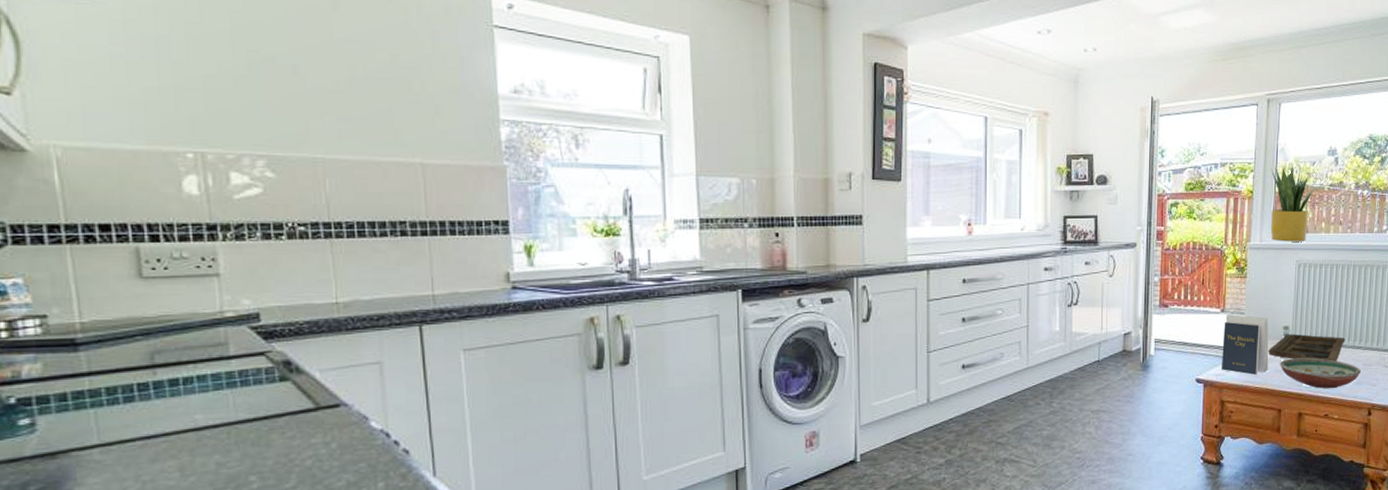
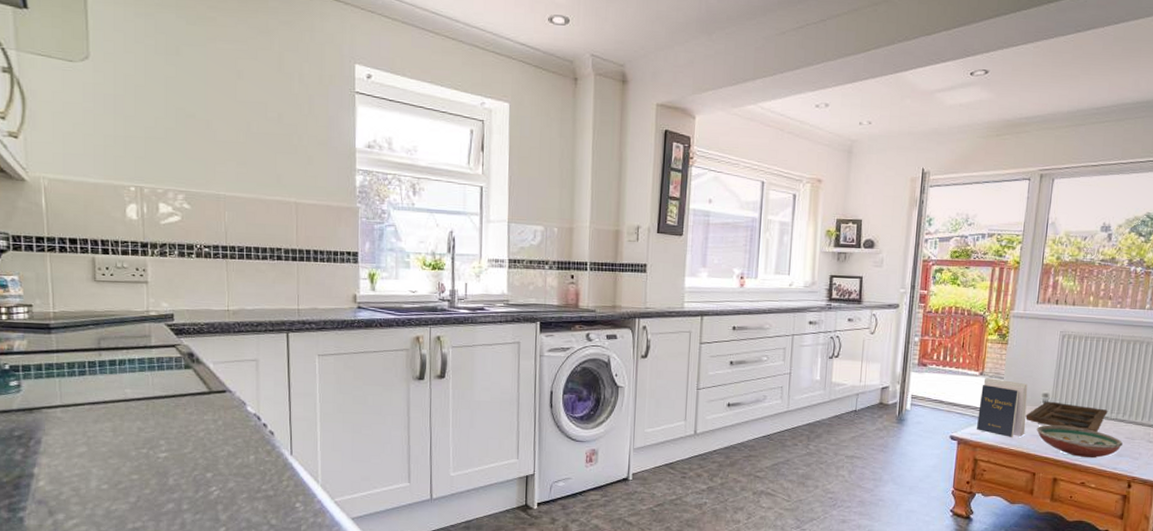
planter: present [1270,164,1317,242] -> none [1035,238,1087,313]

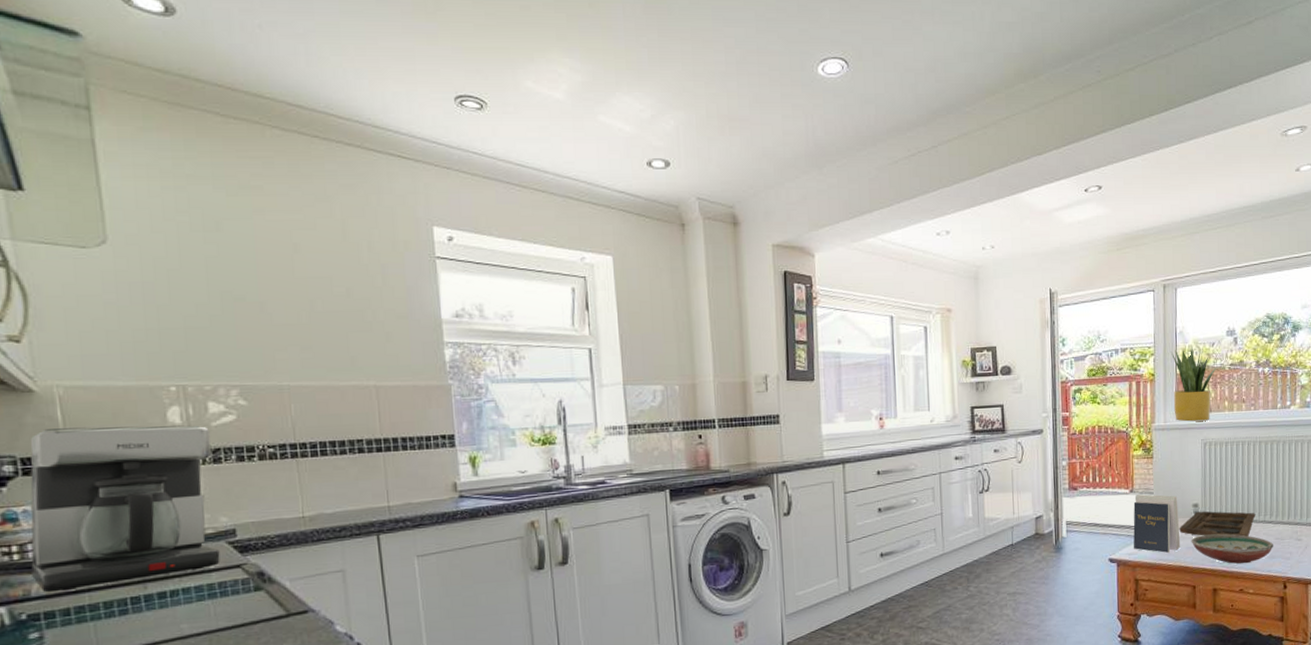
coffee maker: none [15,213,160,350] -> present [30,425,220,593]
planter: none [1035,238,1087,313] -> present [1170,346,1217,422]

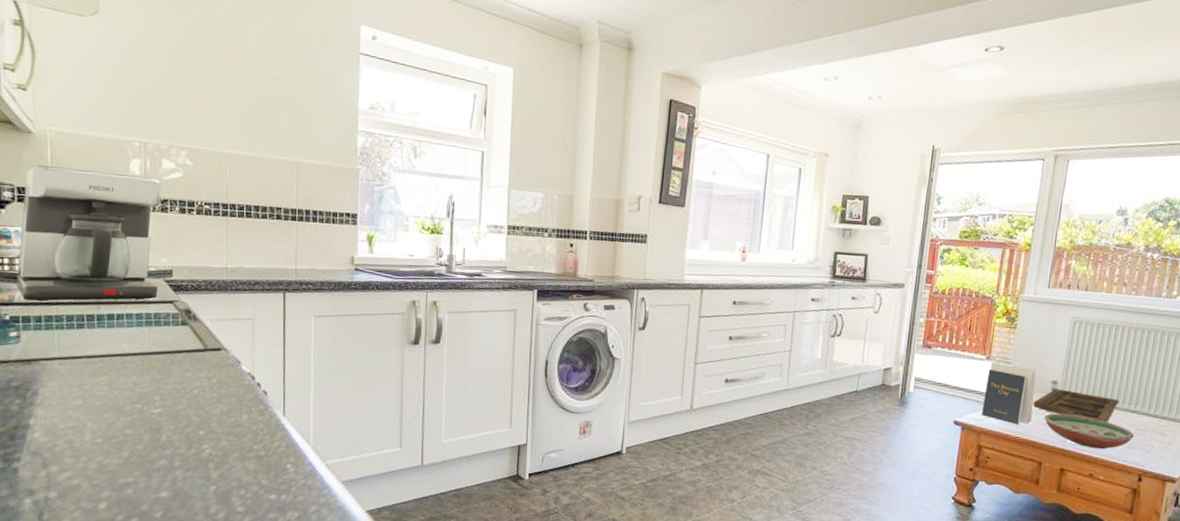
planter: present [1170,346,1217,422] -> none [1046,220,1101,299]

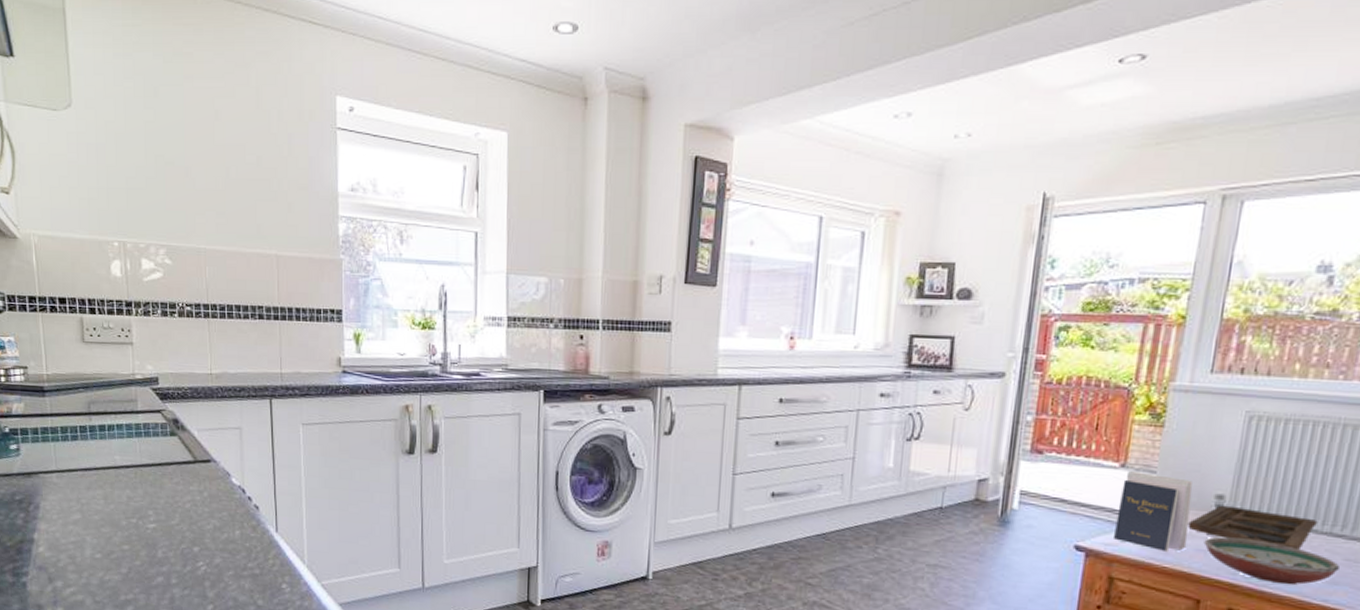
coffee maker: present [16,165,162,302] -> none [13,272,146,414]

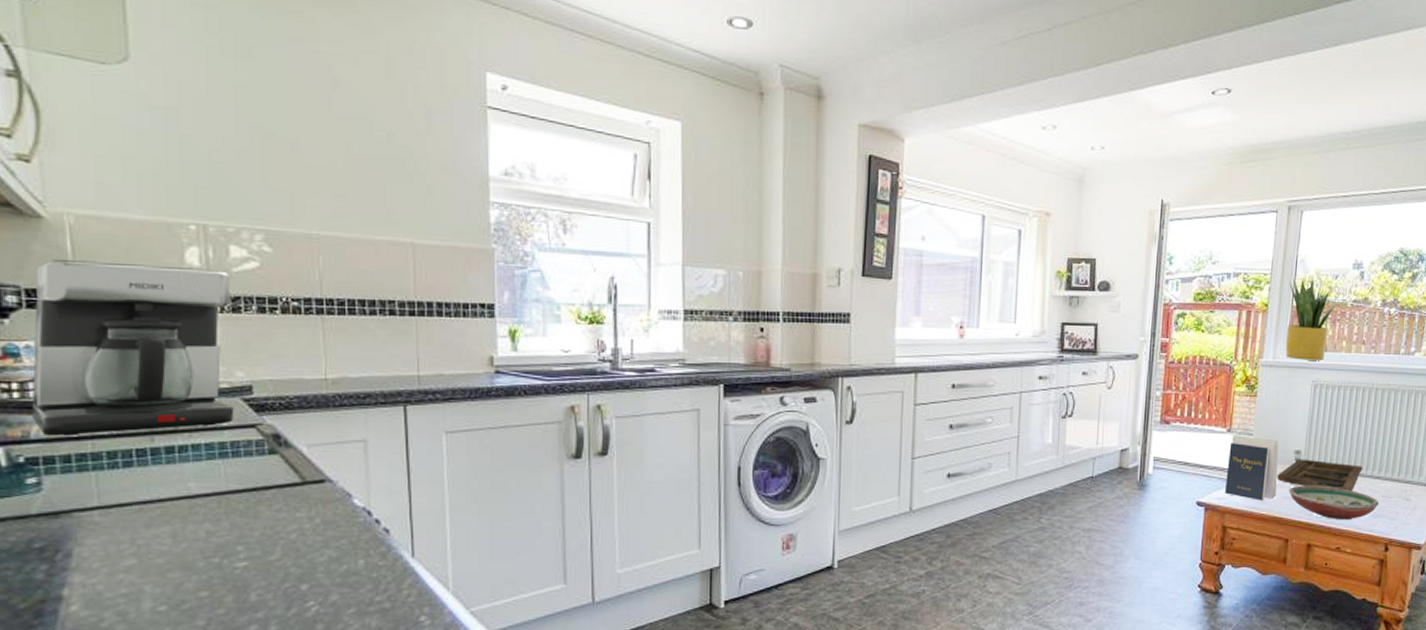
coffee maker: none [13,272,146,414] -> present [32,260,234,437]
planter: none [1208,282,1292,387] -> present [1285,276,1339,361]

